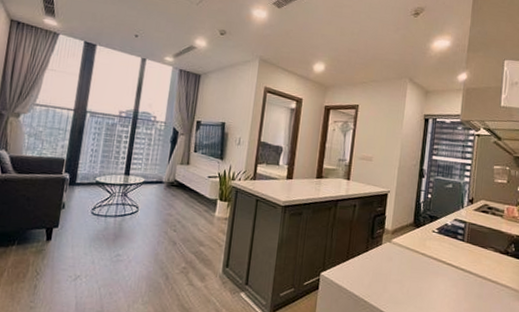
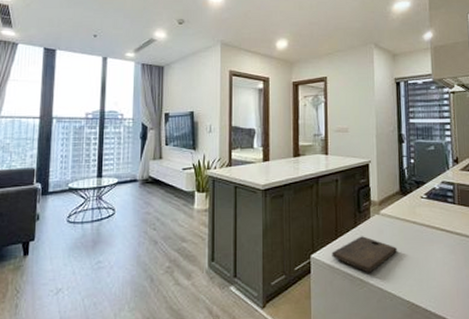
cutting board: none [340,260,403,296] -> present [332,236,397,273]

